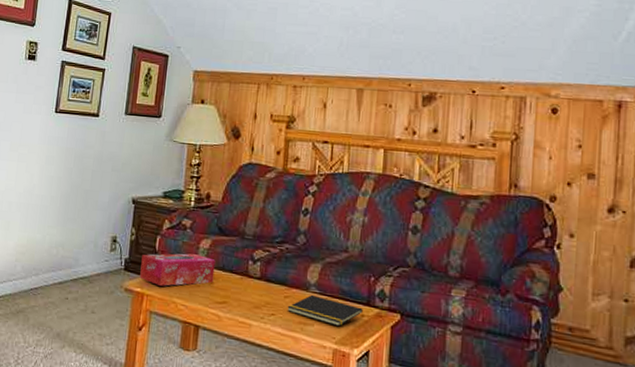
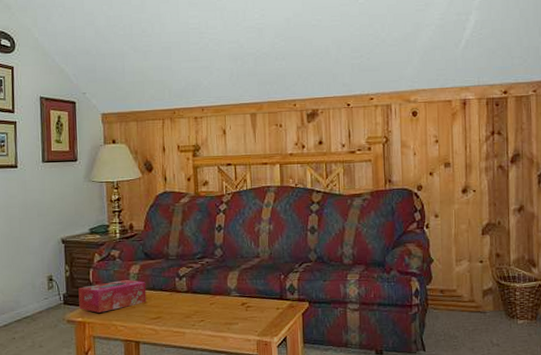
notepad: present [287,294,363,327] -> none [214,298,278,321]

